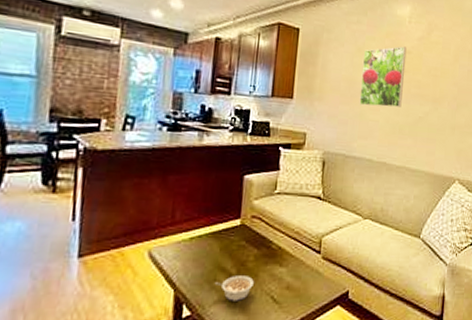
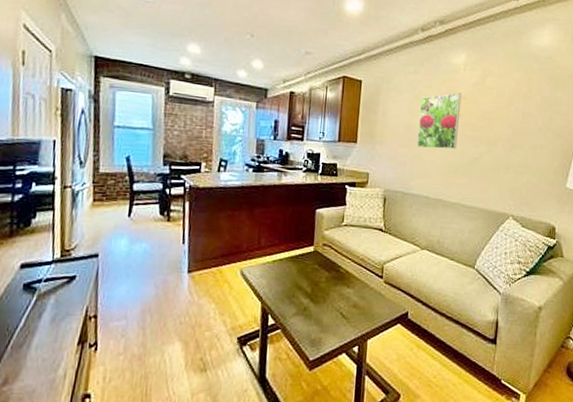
legume: present [214,276,254,301] -> none [293,293,326,315]

